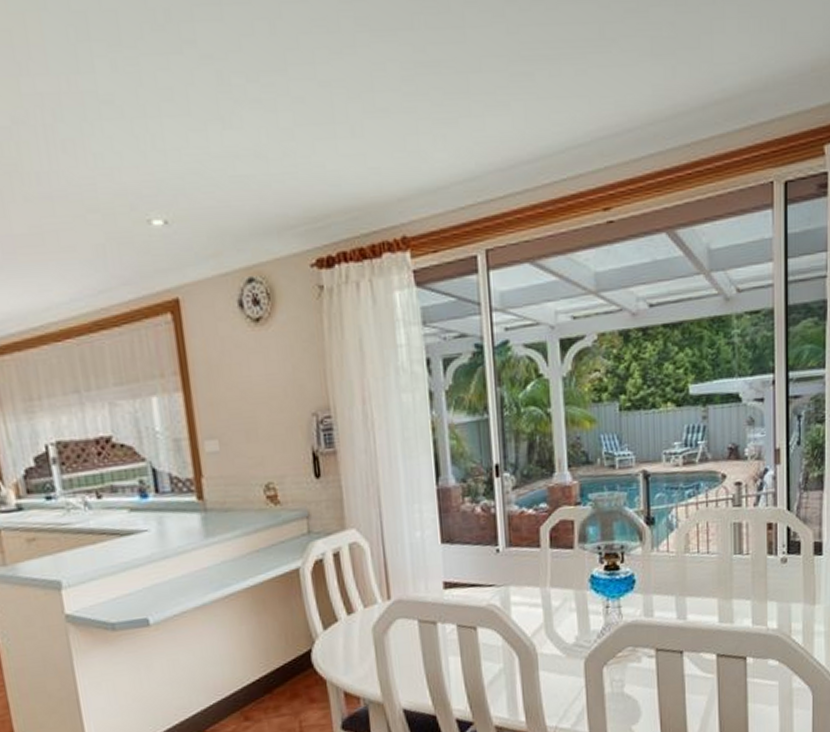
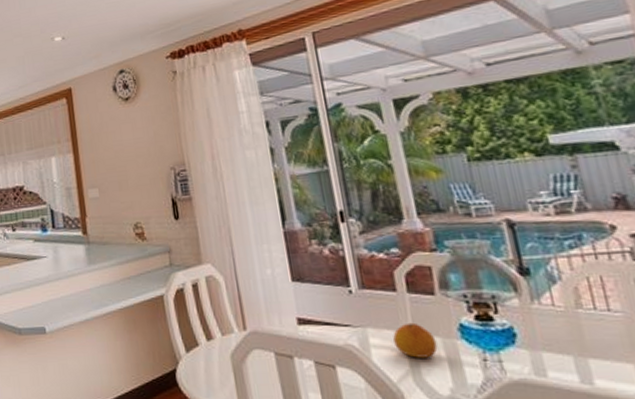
fruit: none [532,577,570,612] -> present [393,322,438,358]

